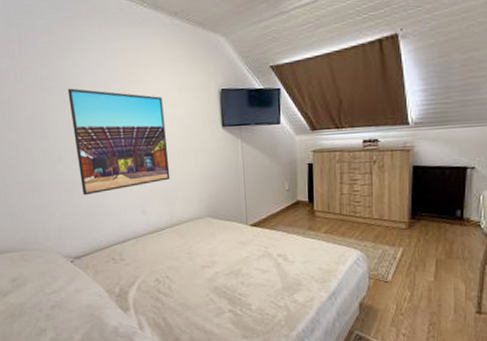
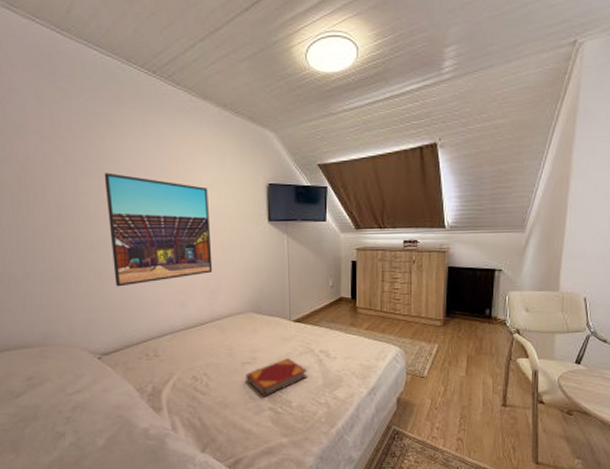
hardback book: none [205,262,267,300] -> present [246,358,308,398]

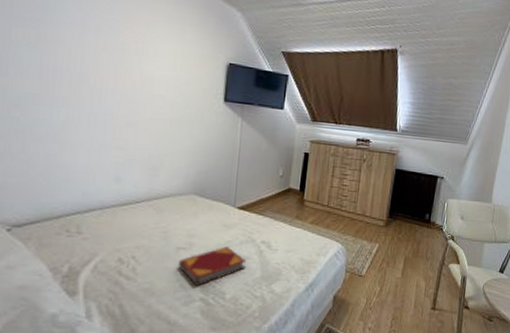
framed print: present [104,172,213,287] -> none [41,23,163,152]

